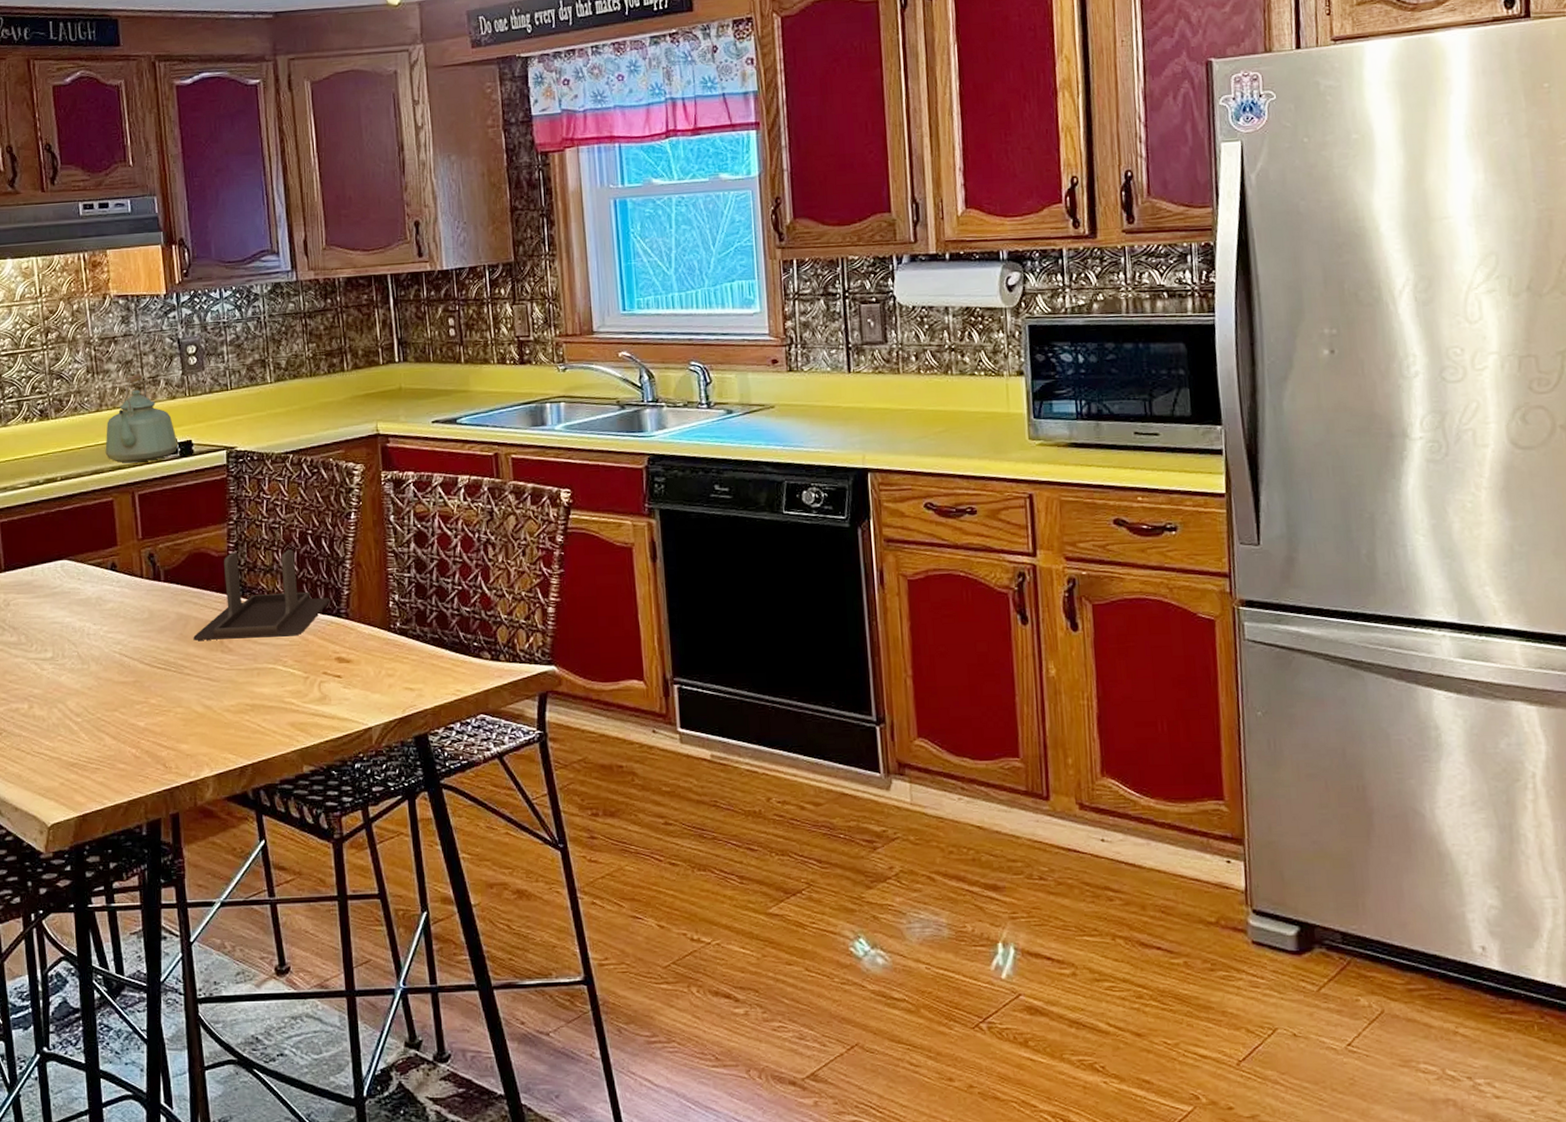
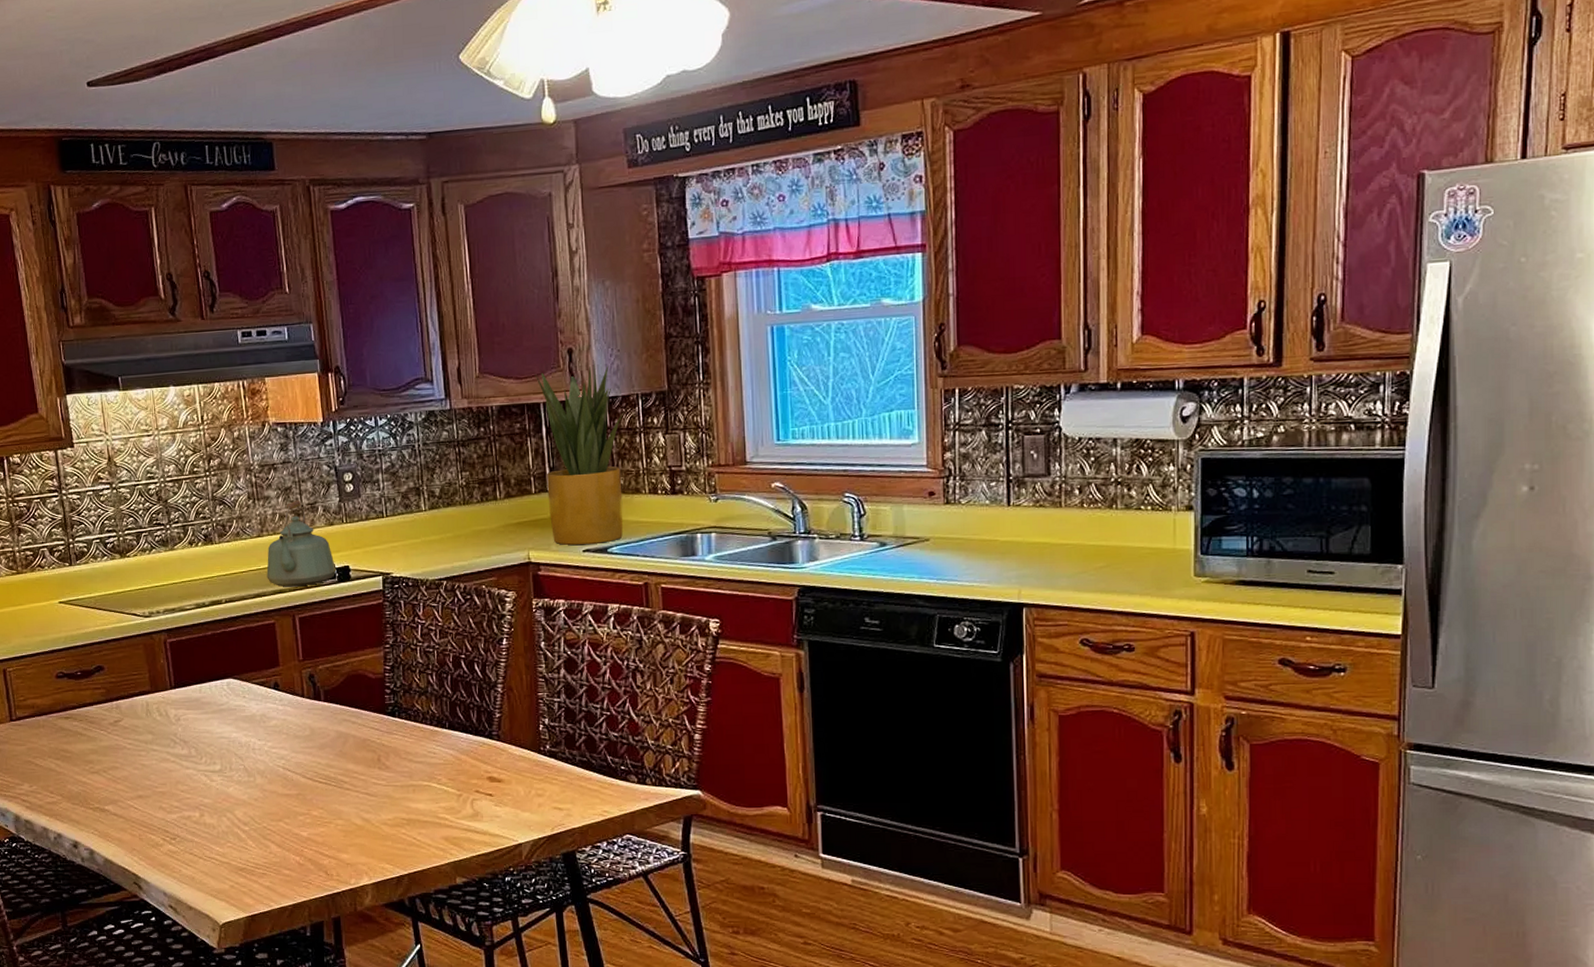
napkin holder: present [193,549,331,640] -> none [352,673,483,757]
planter: none [381,233,472,417] -> present [534,361,623,546]

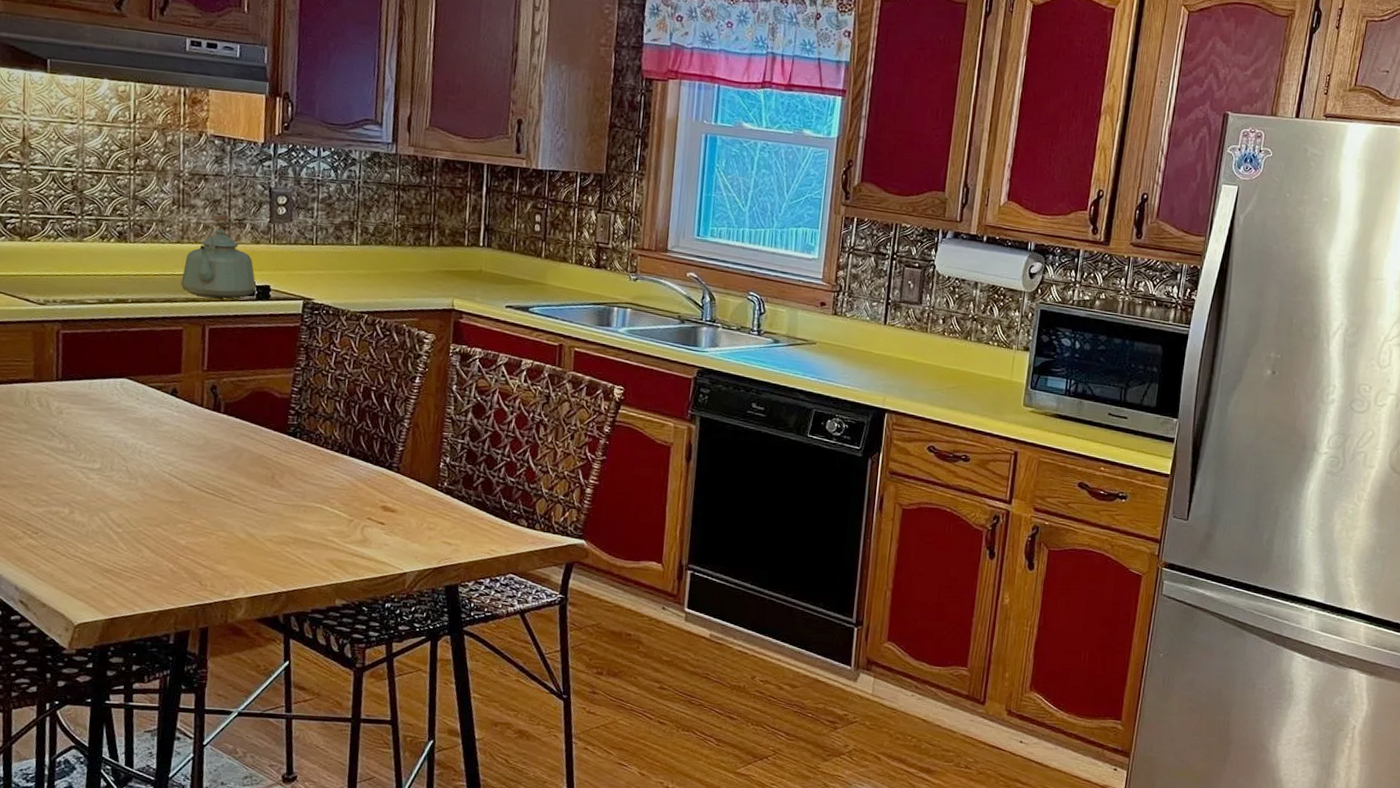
planter: present [534,361,623,546] -> none [478,135,561,302]

